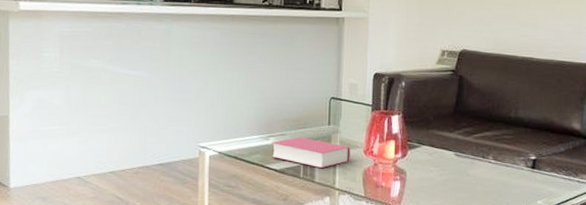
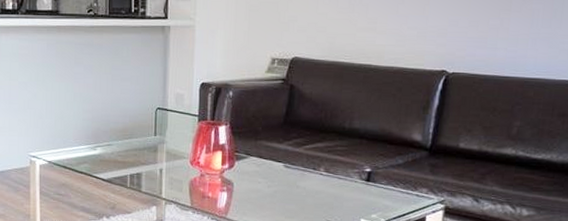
book: present [271,137,350,169] -> none [98,147,177,179]

